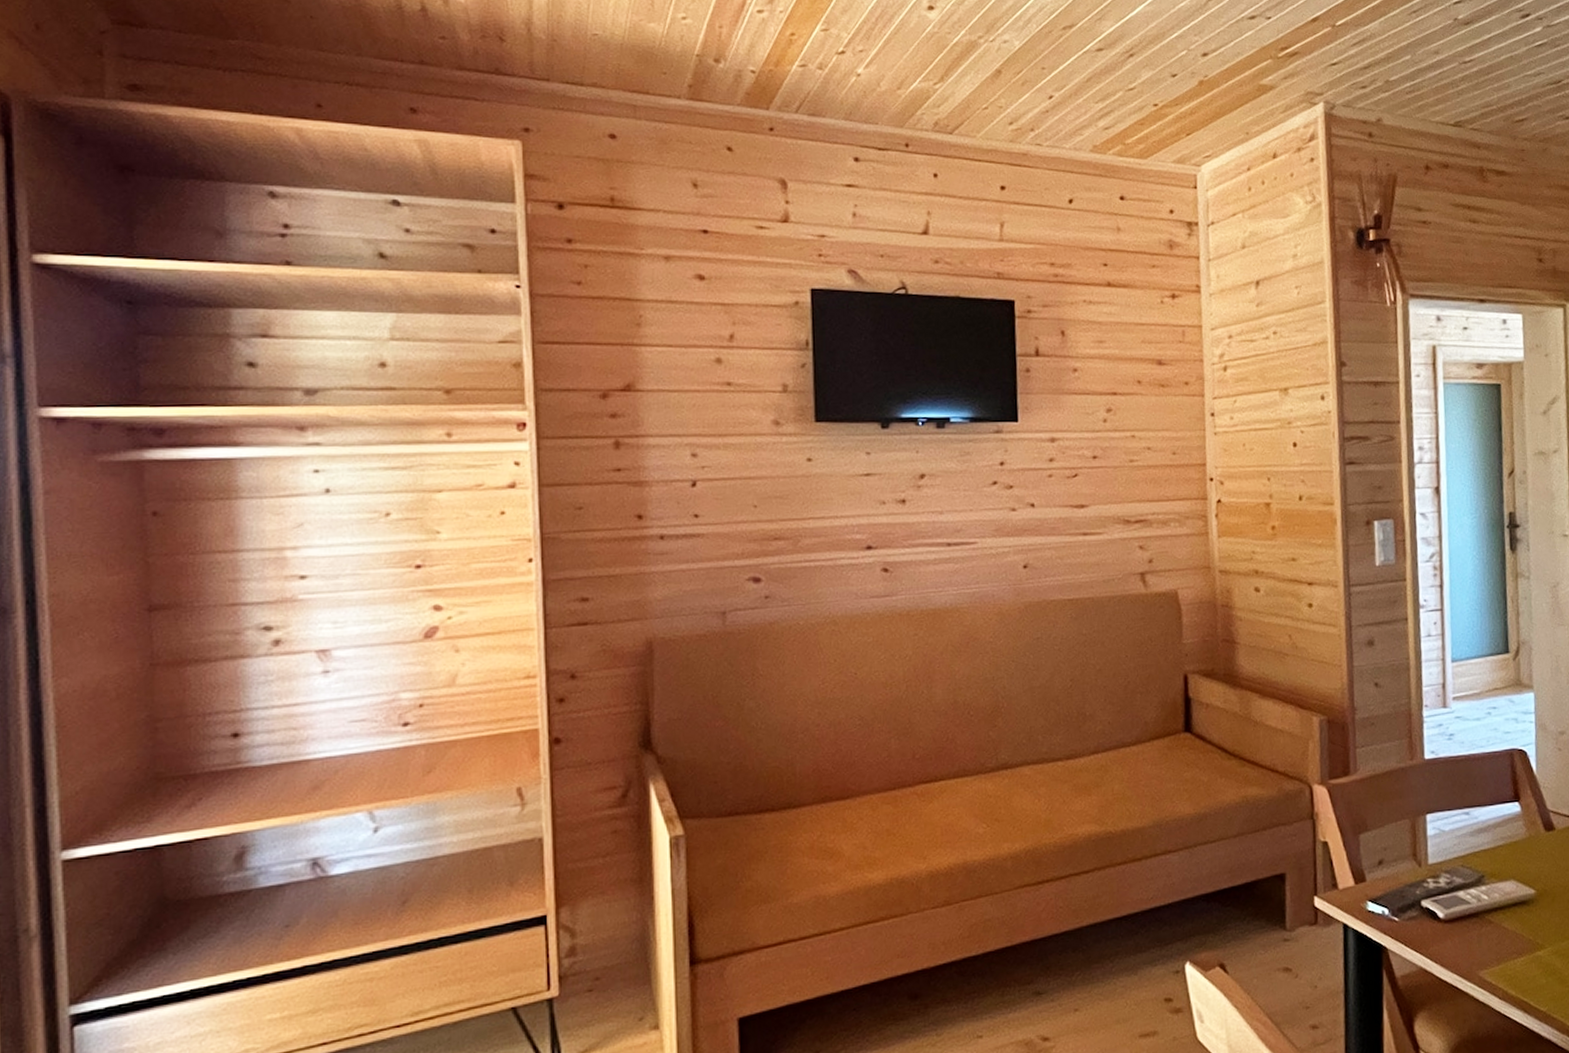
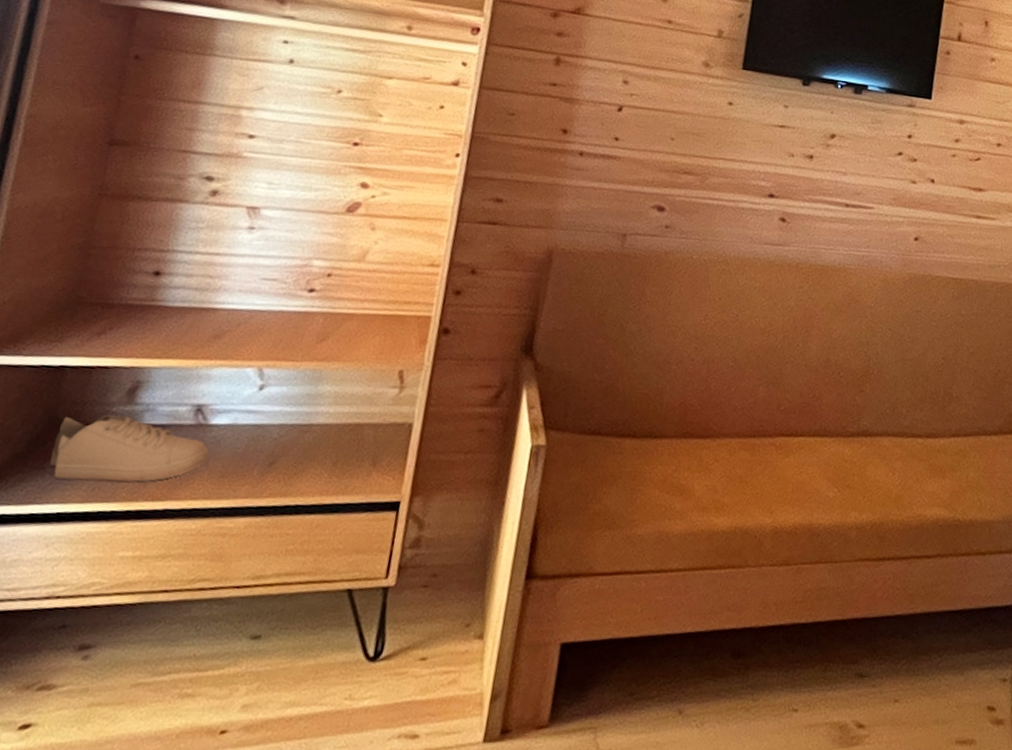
shoe: none [168,882,337,958] -> present [49,414,210,483]

